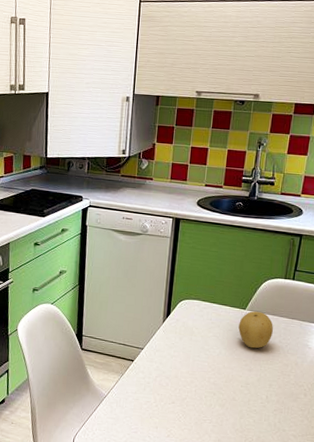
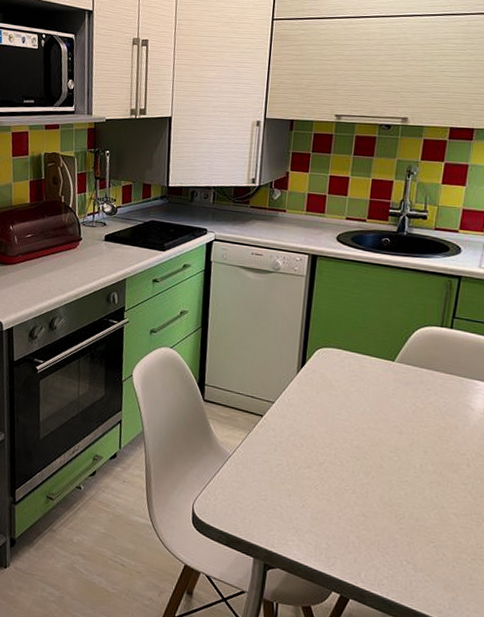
fruit: present [238,311,273,349] -> none [386,363,428,408]

